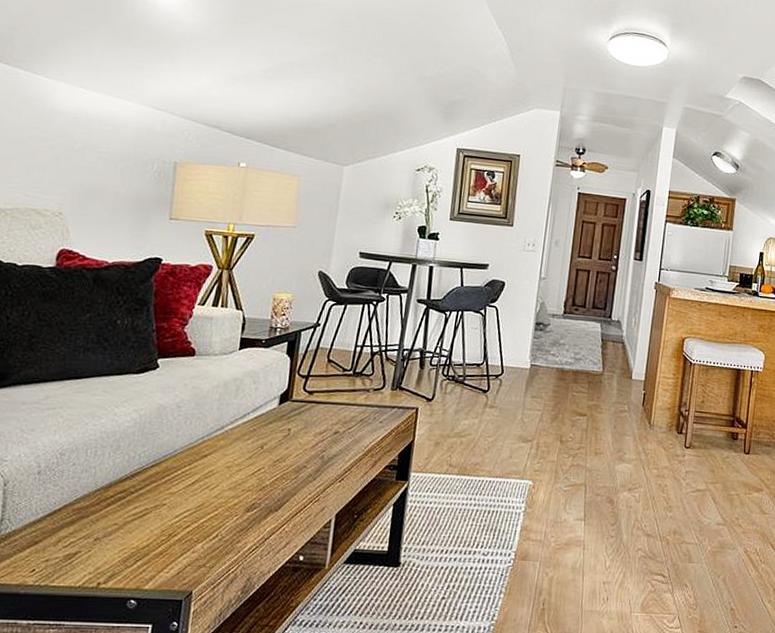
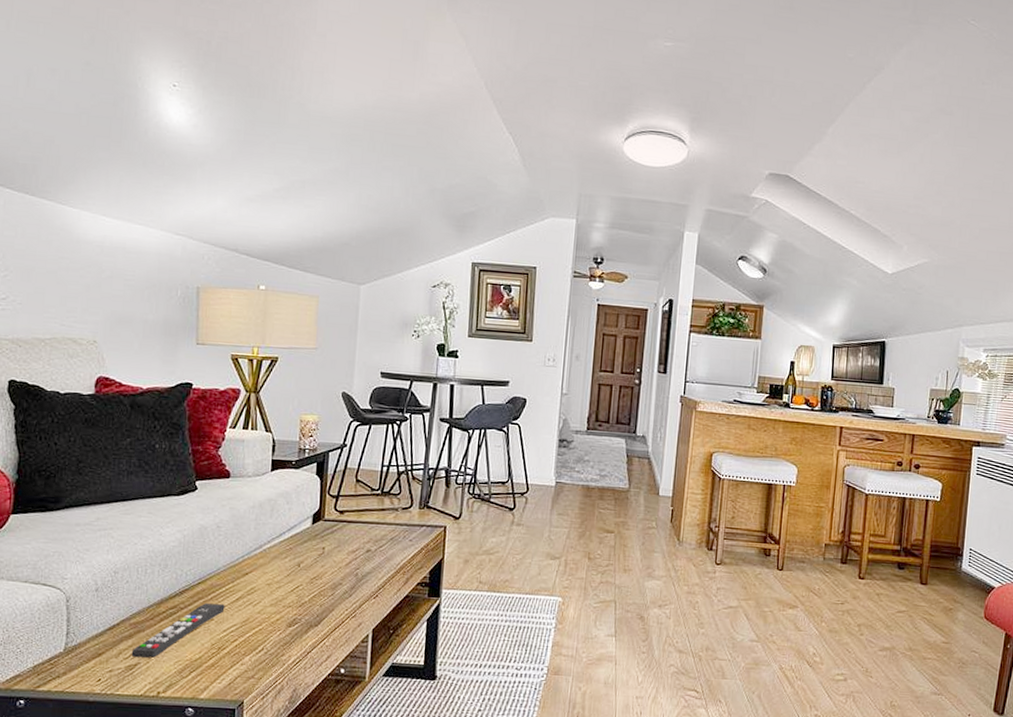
remote control: none [71,487,180,546] -> present [131,603,225,658]

